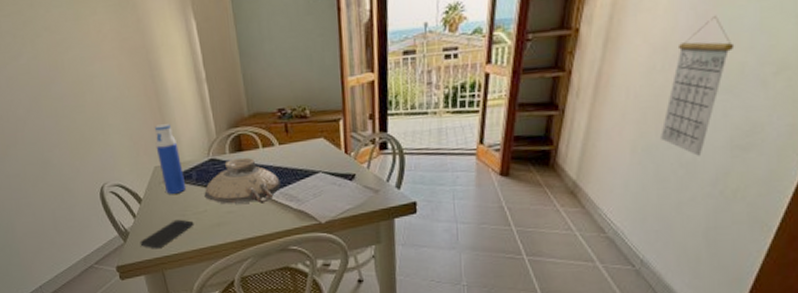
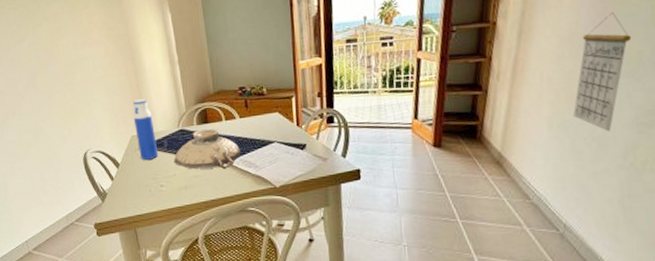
smartphone: present [140,219,193,249] -> none [116,182,163,209]

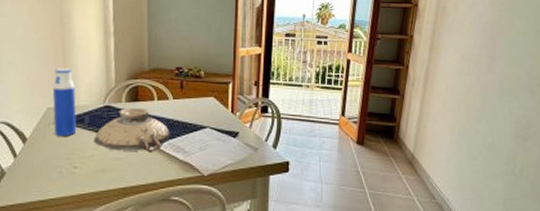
calendar: present [573,11,632,131] -> none [470,40,512,141]

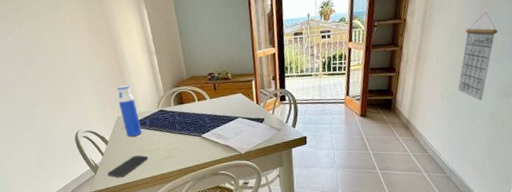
smartphone: none [15,162,77,192] -> present [107,155,148,178]
teapot: present [94,107,170,152] -> none [156,108,212,143]
calendar: none [470,40,512,141] -> present [458,11,498,101]

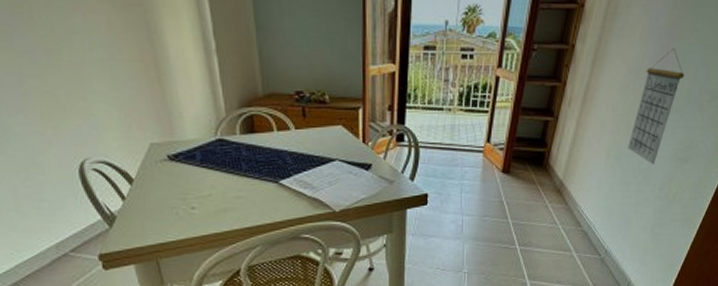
smartphone: present [107,155,148,178] -> none [129,203,195,236]
water bottle: present [117,85,142,137] -> none [152,96,189,175]

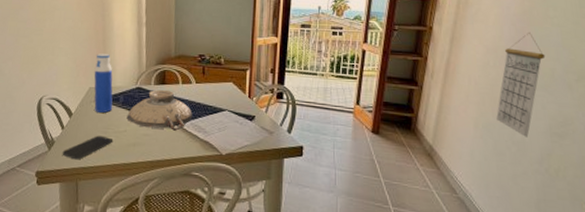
smartphone: none [129,203,195,236] -> present [62,135,112,160]
water bottle: none [152,96,189,175] -> present [94,54,113,113]
teapot: none [209,139,295,189] -> present [127,89,192,131]

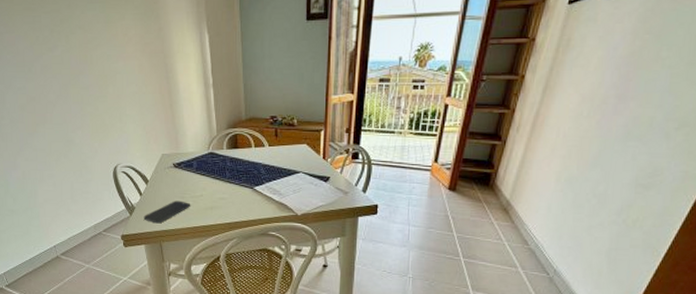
water bottle: present [94,54,113,113] -> none [165,119,187,179]
teapot: present [127,89,192,131] -> none [202,154,267,194]
calendar: present [496,31,546,137] -> none [581,76,647,189]

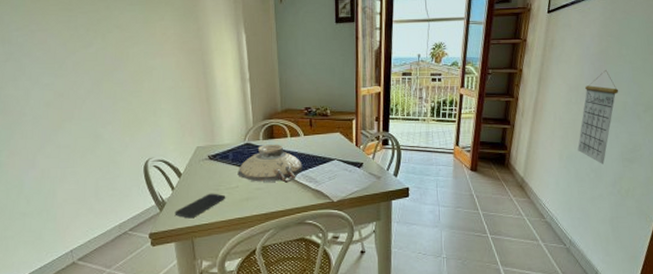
teapot: none [202,154,267,194] -> present [237,144,303,183]
calendar: none [581,76,647,189] -> present [577,69,619,164]

